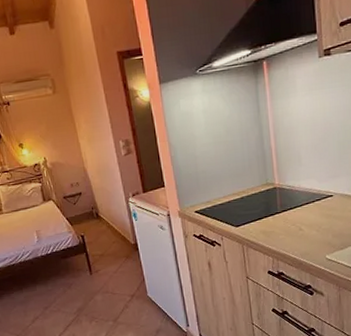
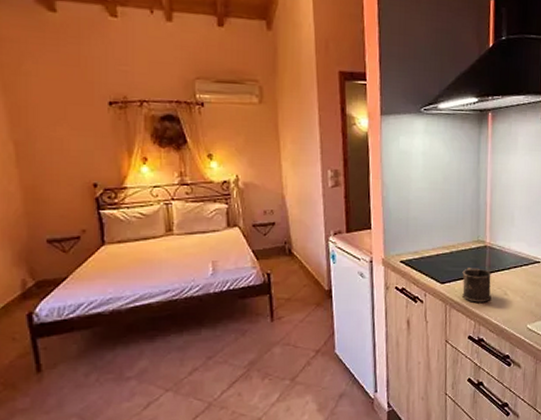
mug: none [255,208,287,241] -> present [462,268,491,303]

